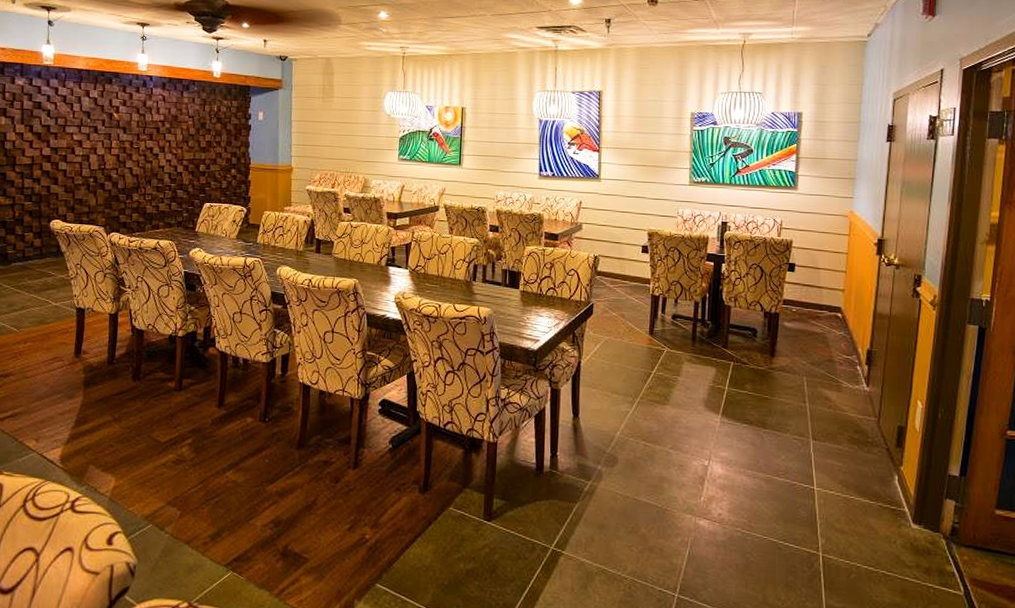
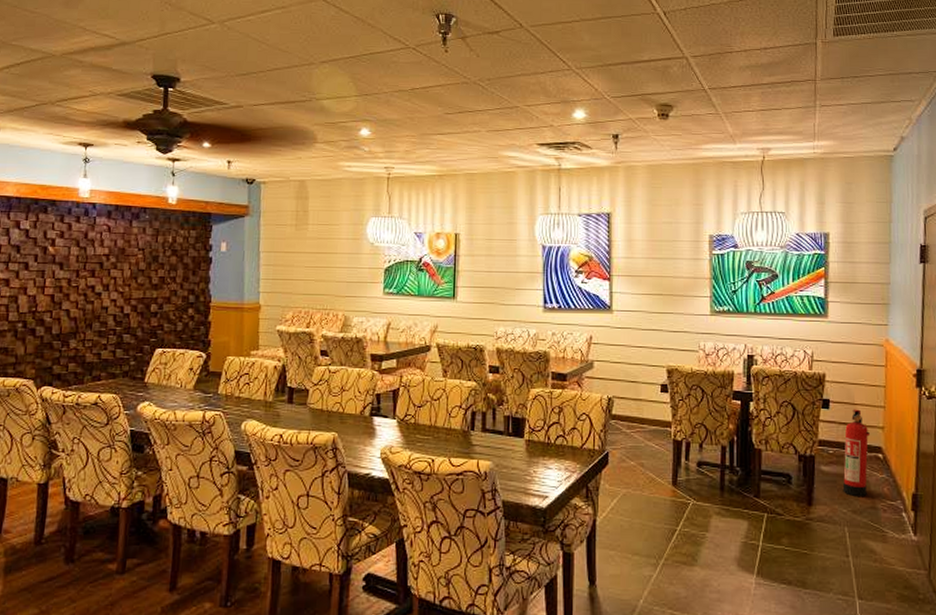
fire extinguisher: none [803,273,830,350] -> present [842,409,870,496]

